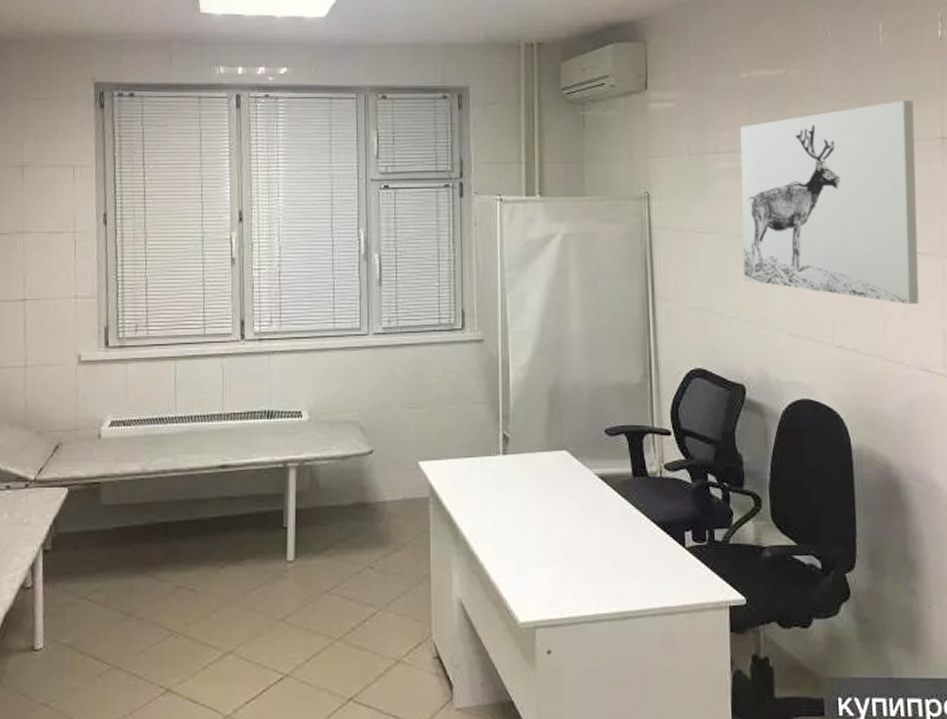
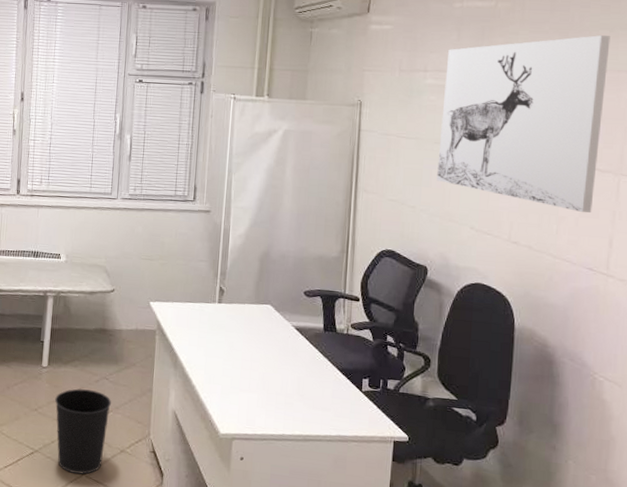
wastebasket: none [307,585,379,699] -> present [55,388,111,475]

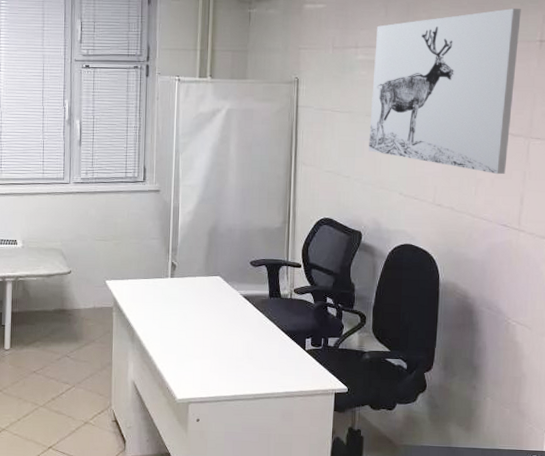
wastebasket: present [55,388,111,475] -> none [19,368,73,447]

